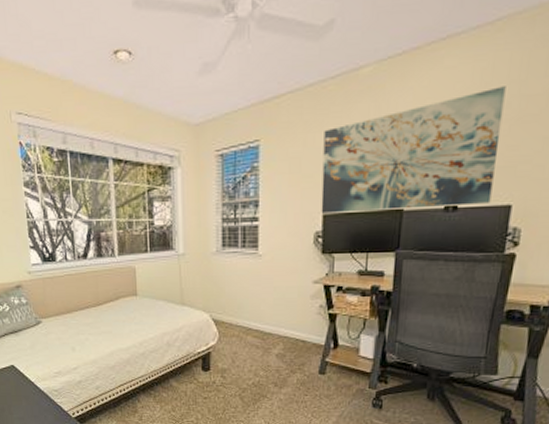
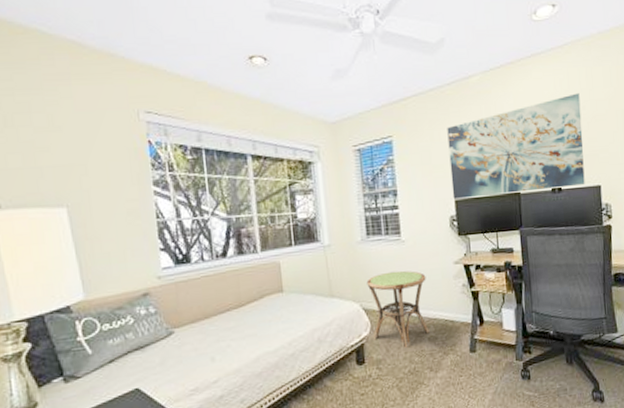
side table: none [218,285,281,361] -> present [366,270,430,348]

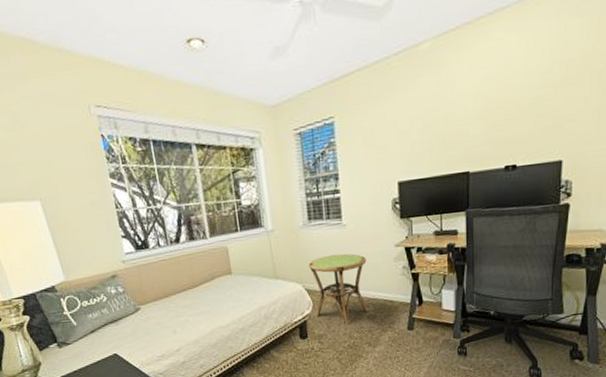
wall art: present [447,93,585,199] -> none [392,54,548,181]

